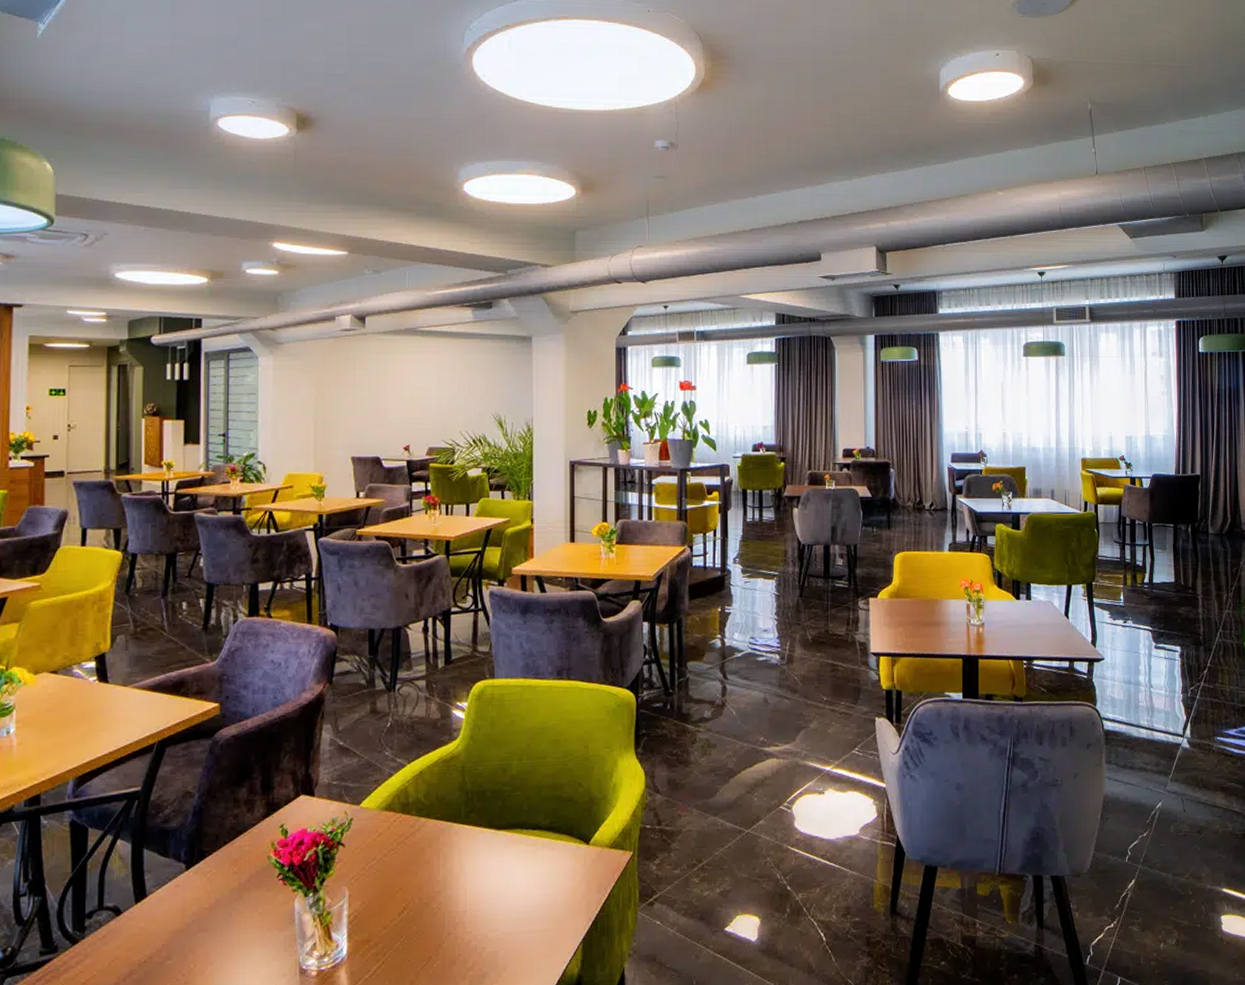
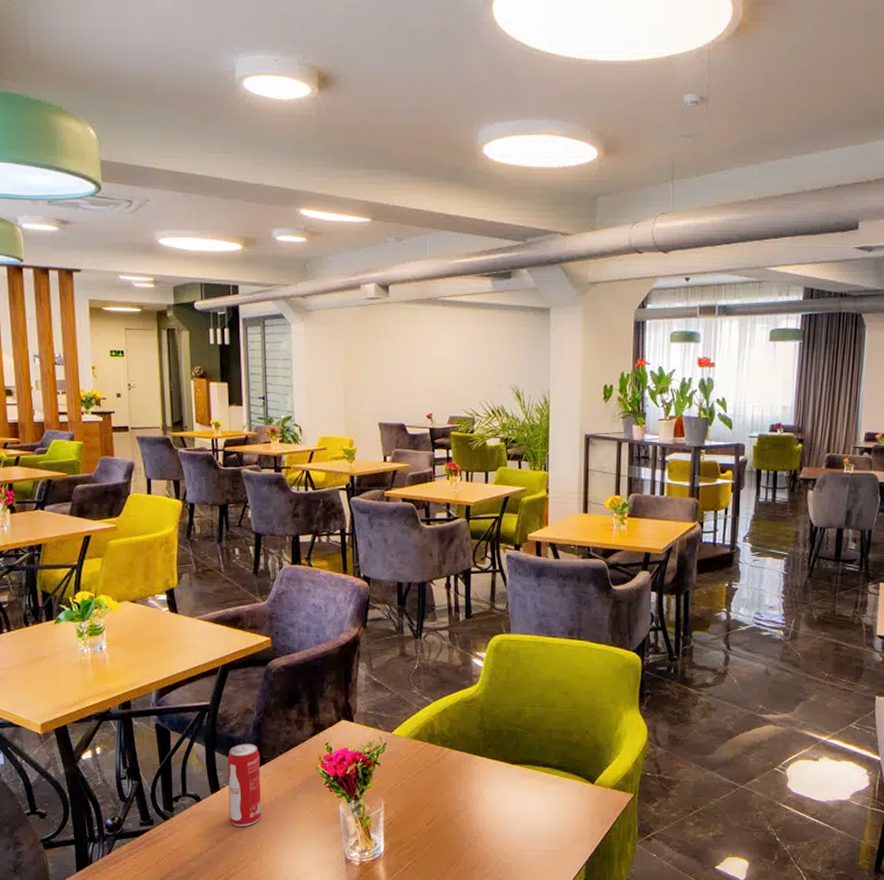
beverage can: none [158,835,200,943] -> present [227,744,261,827]

